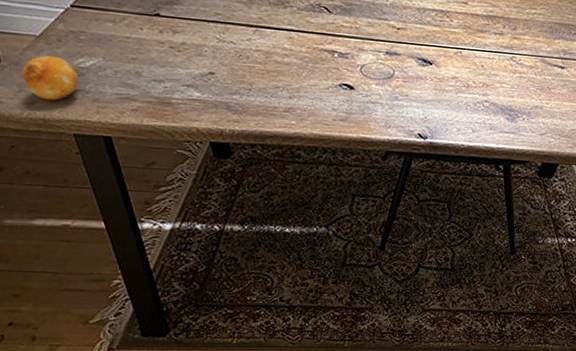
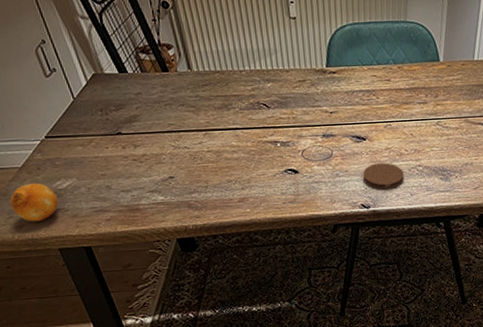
coaster: none [424,91,468,122] -> present [363,163,404,190]

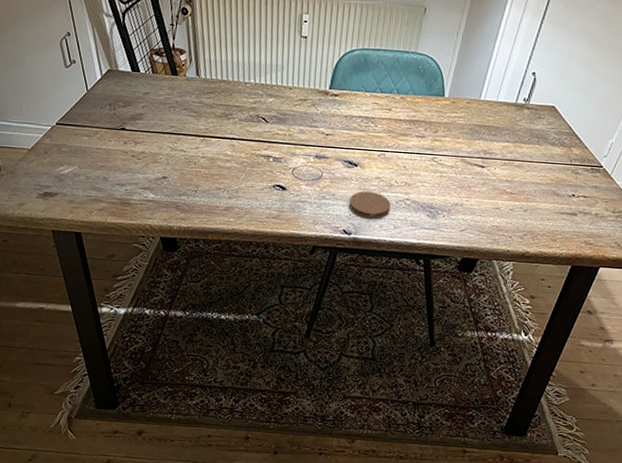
fruit: present [10,182,59,222] -> none [16,164,59,202]

